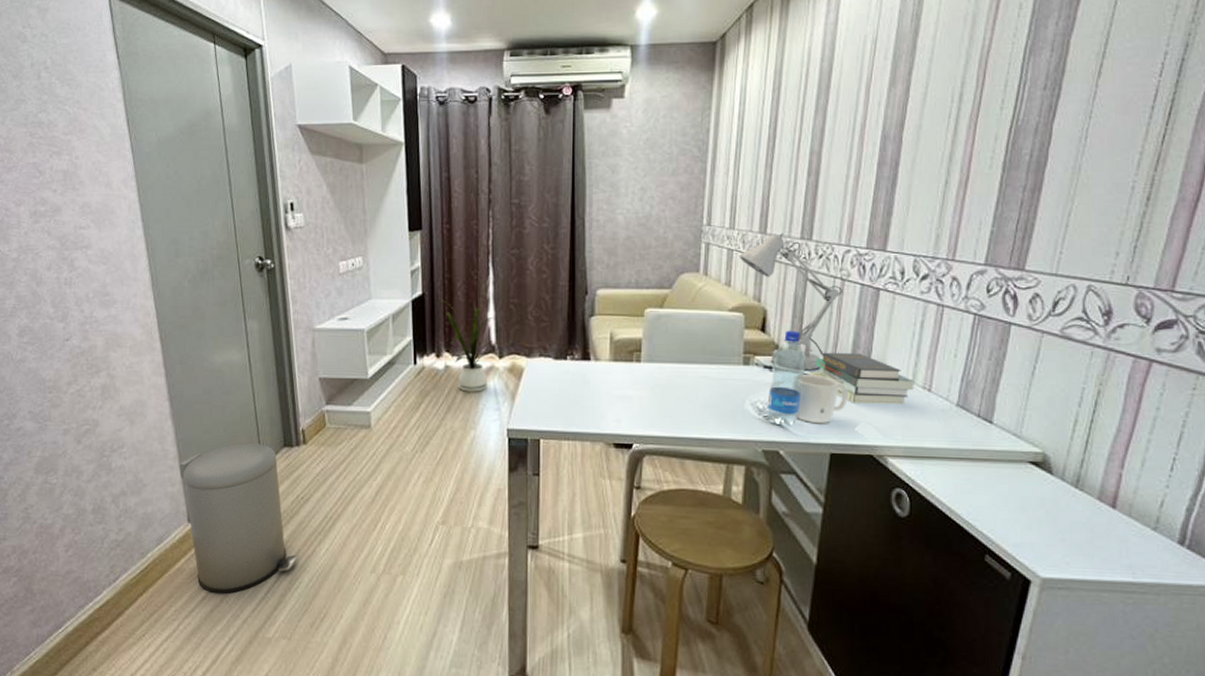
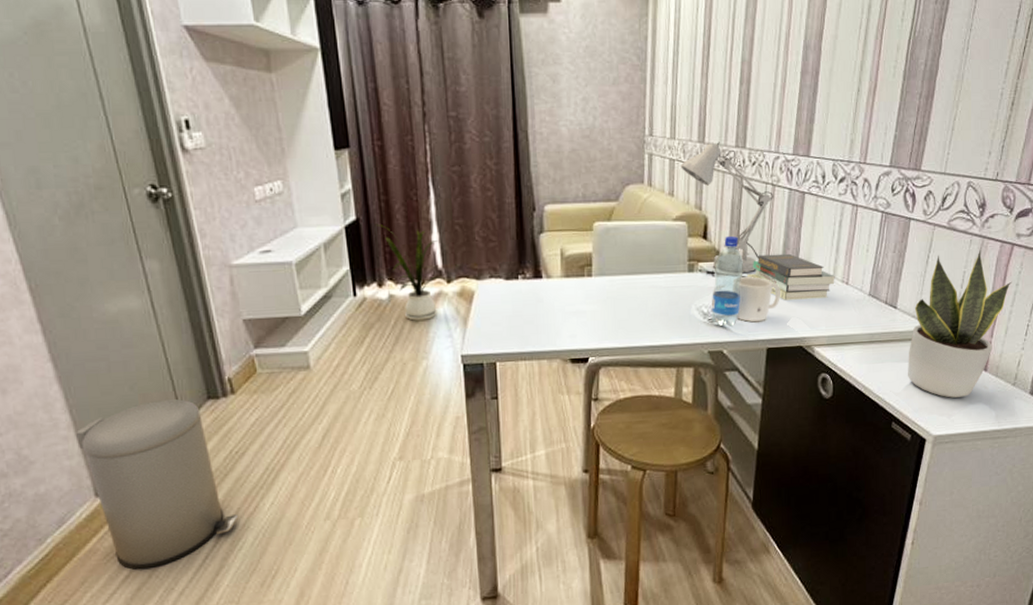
potted plant: none [1007,363,1151,536] -> present [908,249,1012,398]

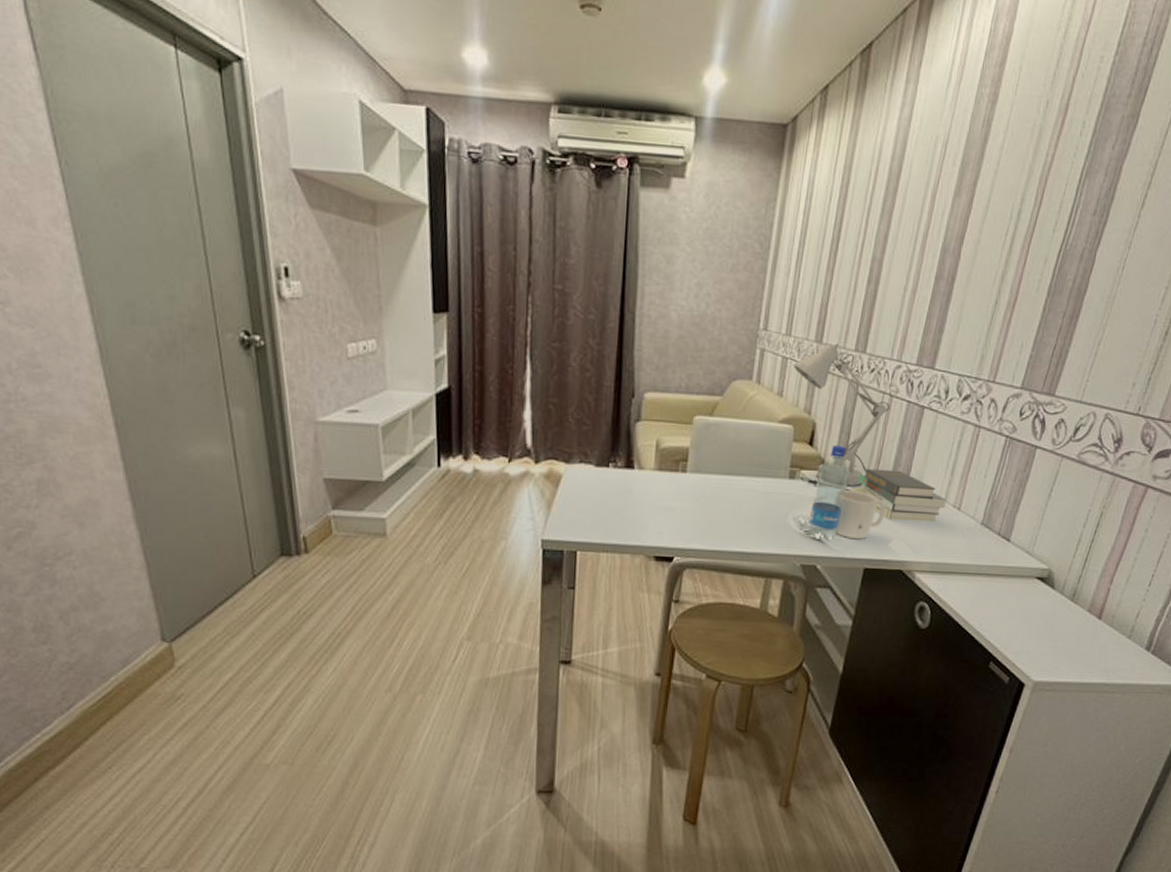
pedal bin: present [75,399,239,570] -> none [147,551,301,720]
house plant: present [377,225,445,321] -> none [469,395,533,499]
potted plant: present [908,249,1012,398] -> none [1013,487,1142,644]

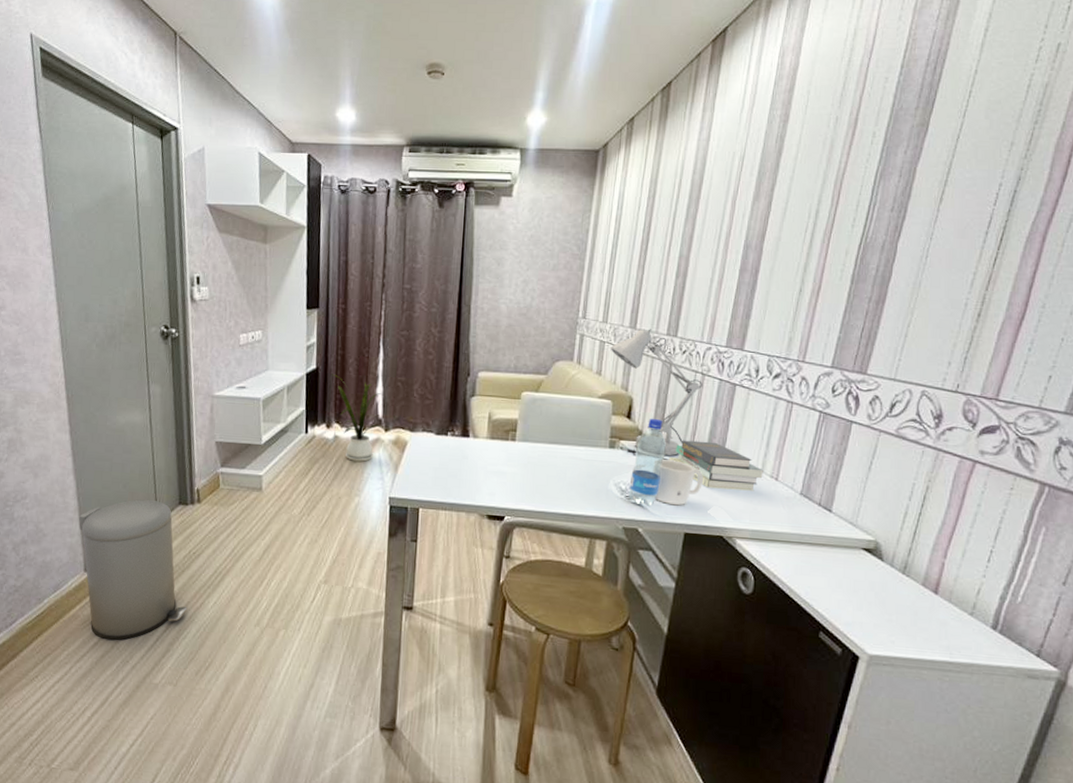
pedal bin: none [147,551,301,720] -> present [78,499,188,641]
house plant: none [469,395,533,499] -> present [332,375,383,462]

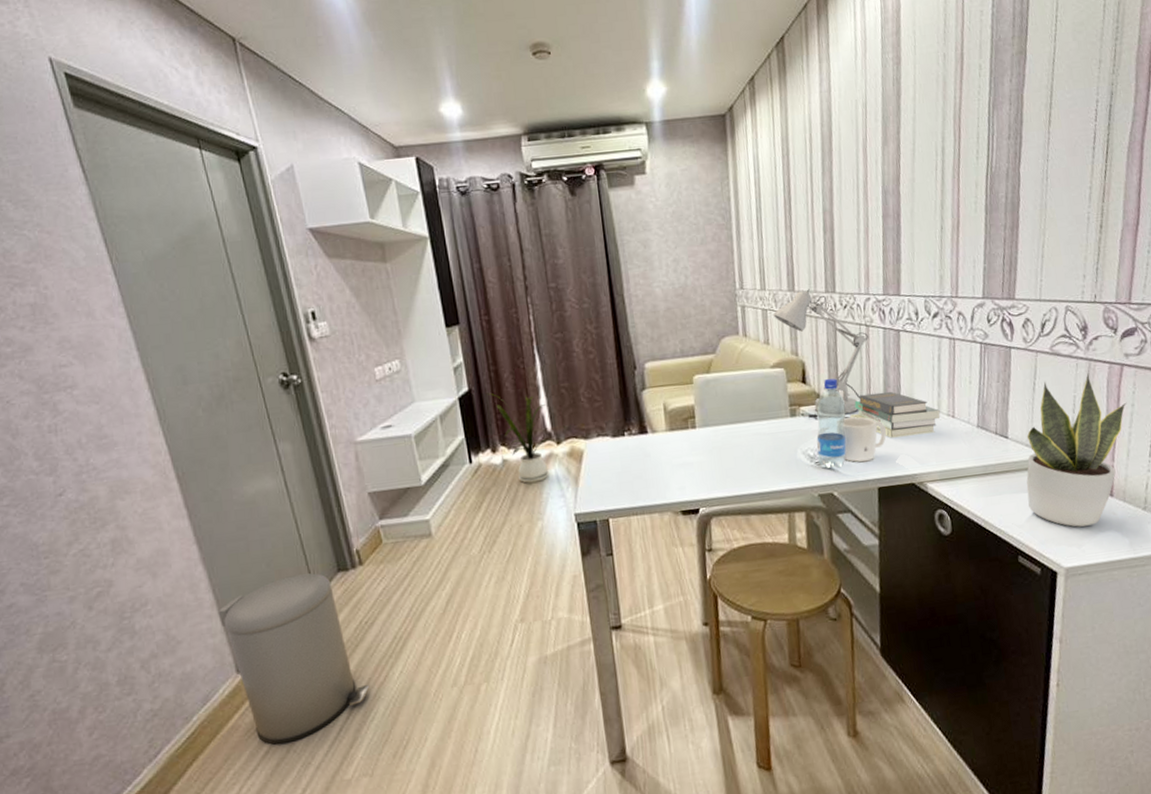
potted plant: none [841,462,973,618] -> present [1026,372,1127,527]

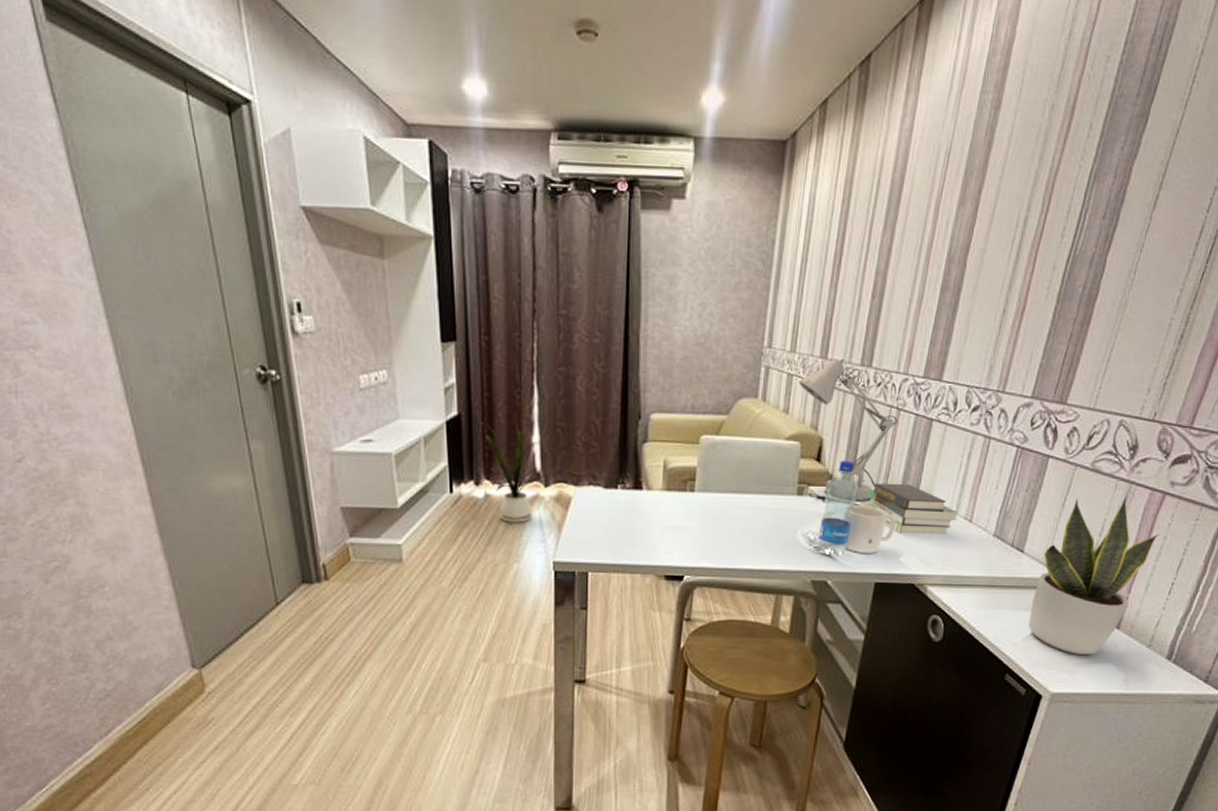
pedal bin: present [217,573,370,745] -> none [176,580,325,742]

